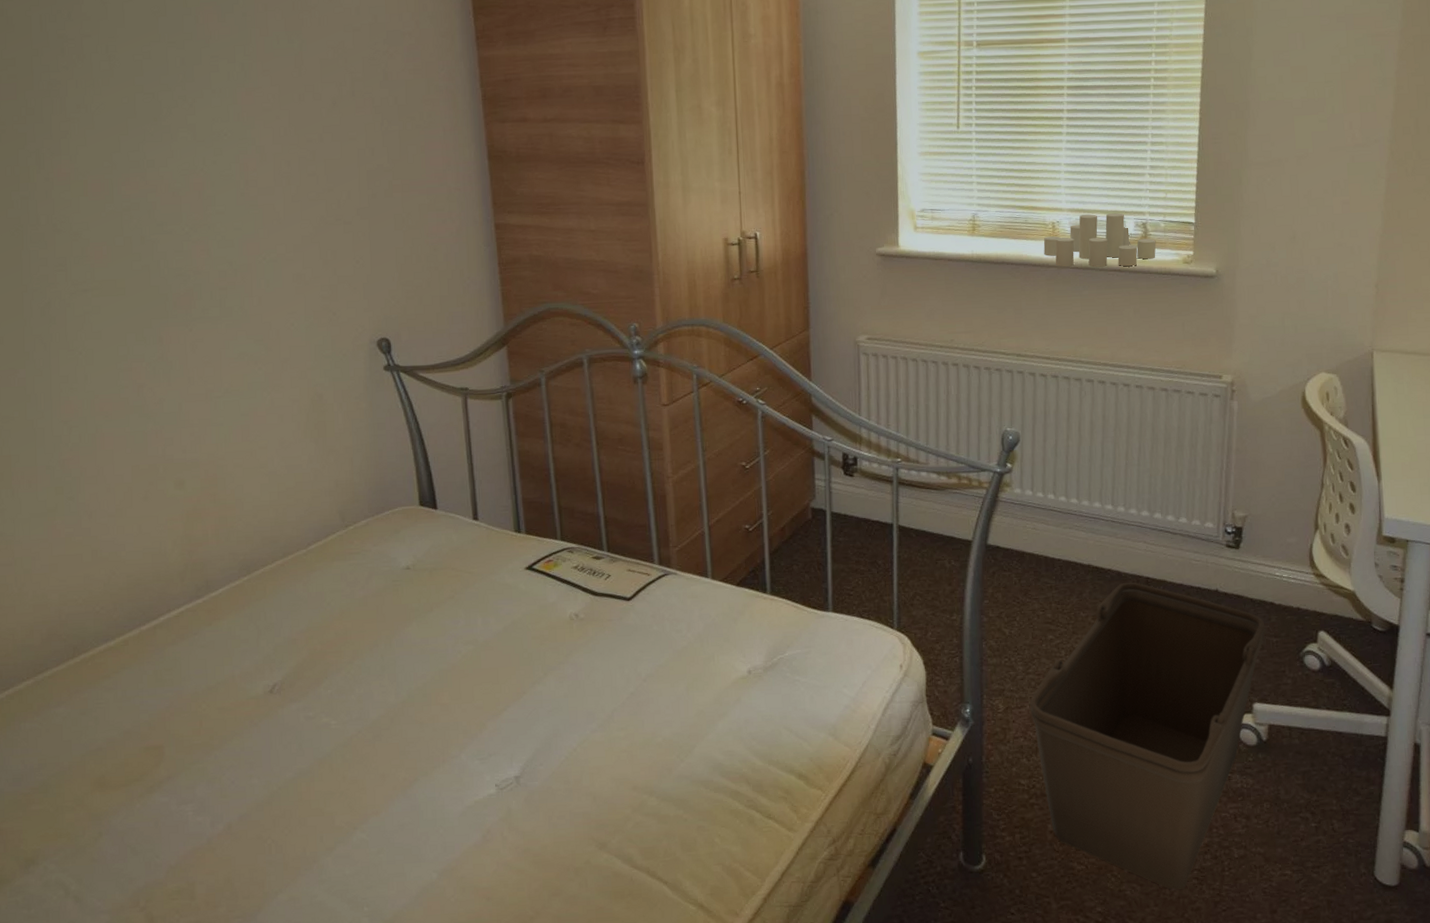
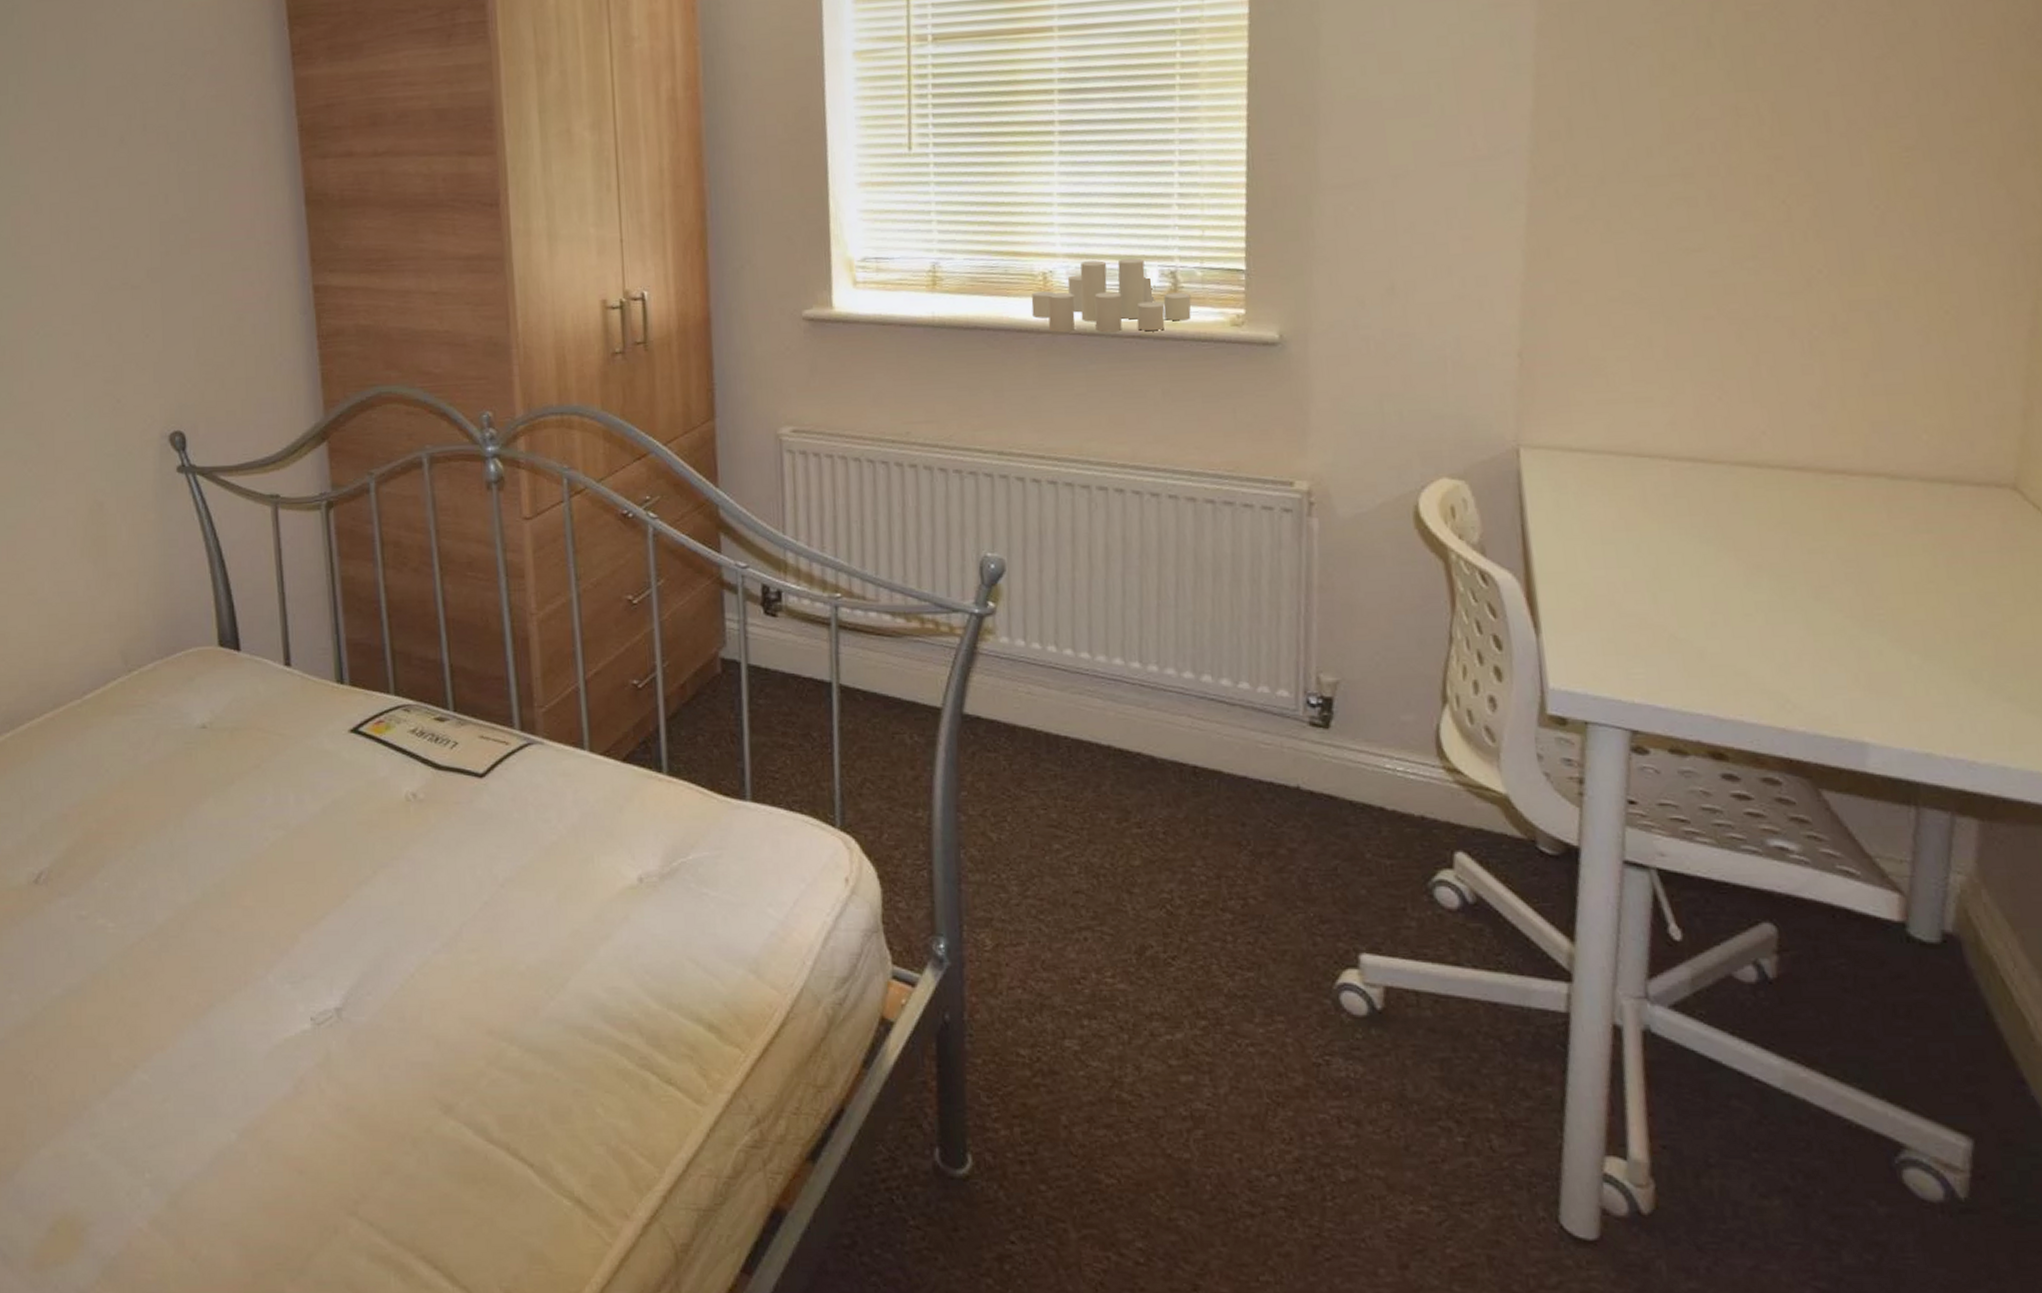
bicycle basket: present [1030,582,1266,890] -> none [1029,772,1374,1223]

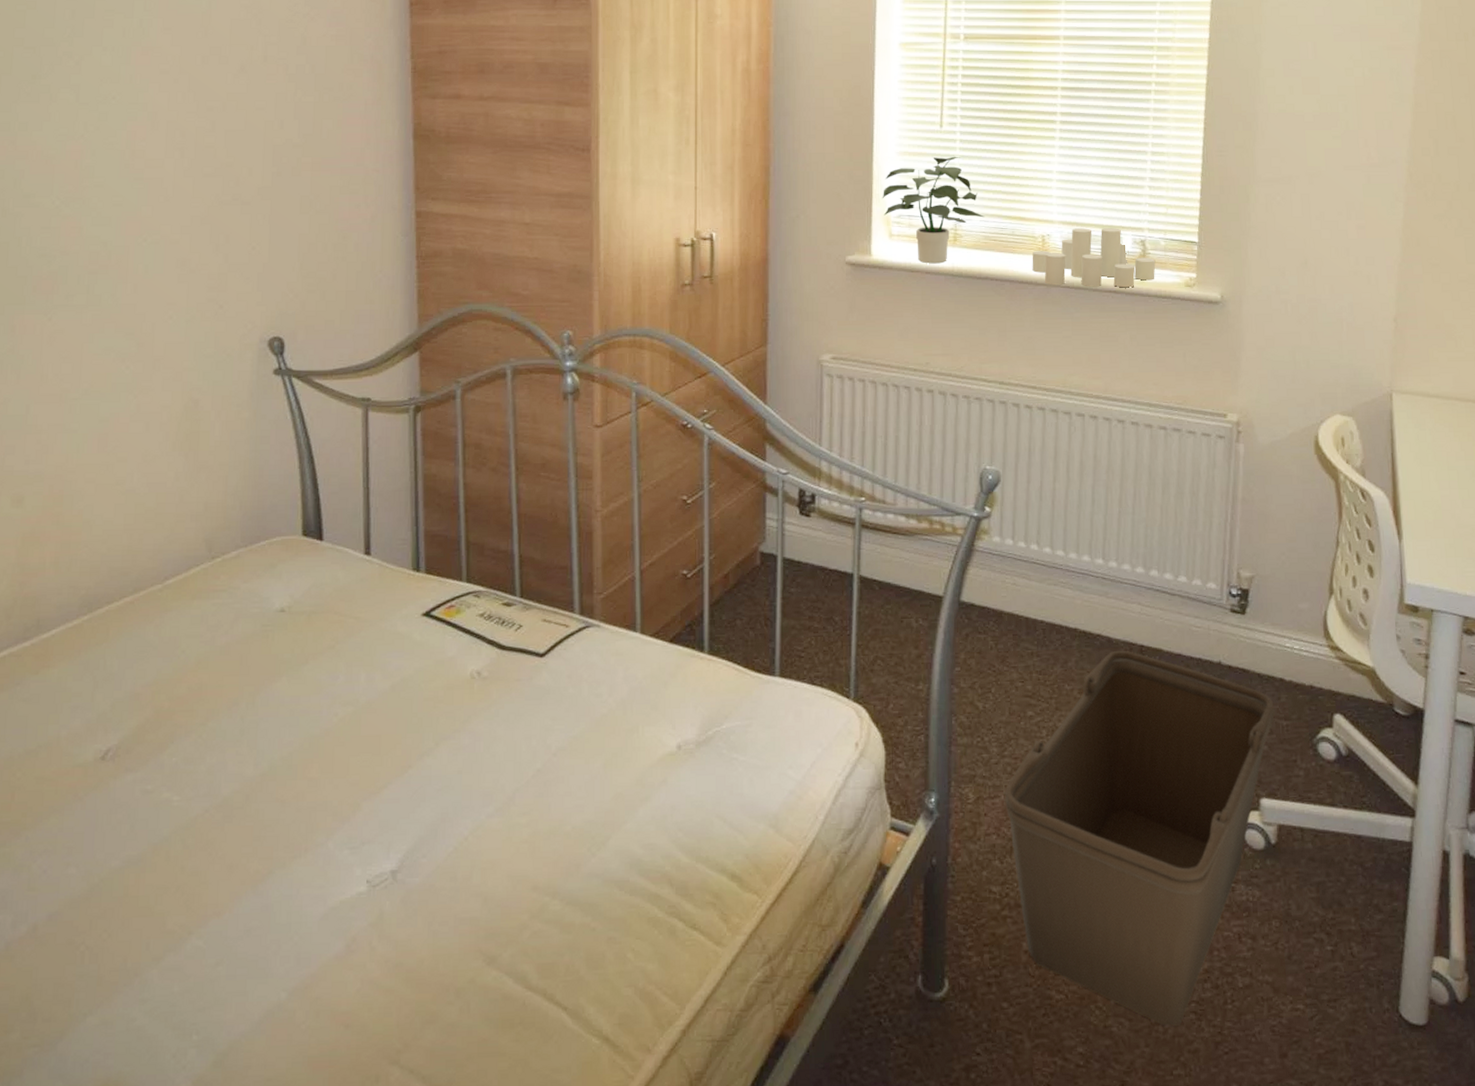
potted plant: none [841,183,970,315] -> present [882,156,985,264]
bicycle basket: none [1029,772,1374,1223] -> present [1005,650,1275,1026]

